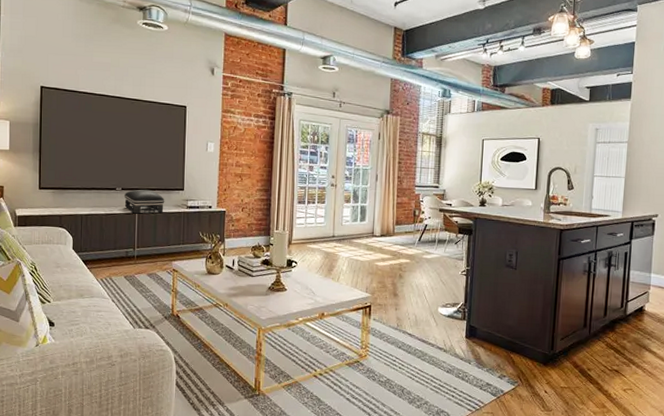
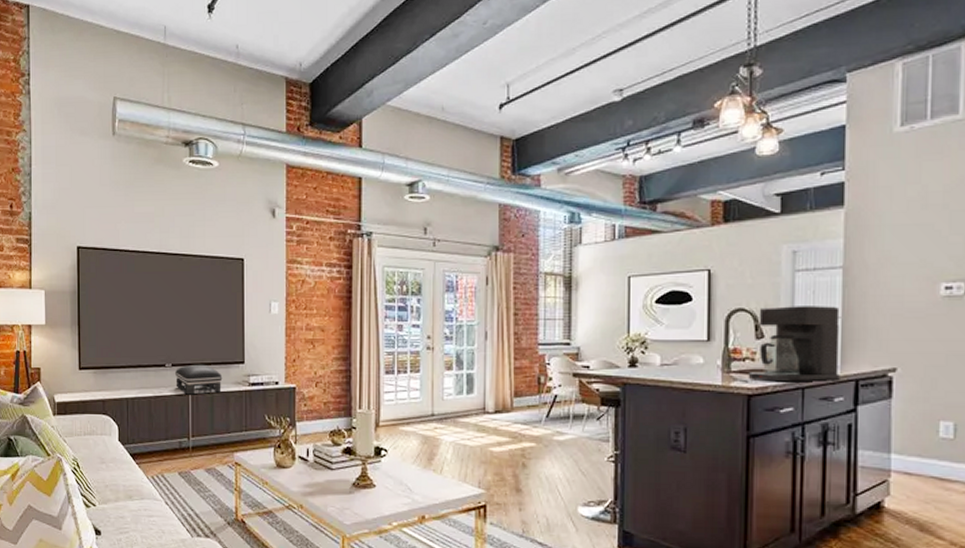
coffee maker: none [561,167,624,222] -> present [748,306,840,383]

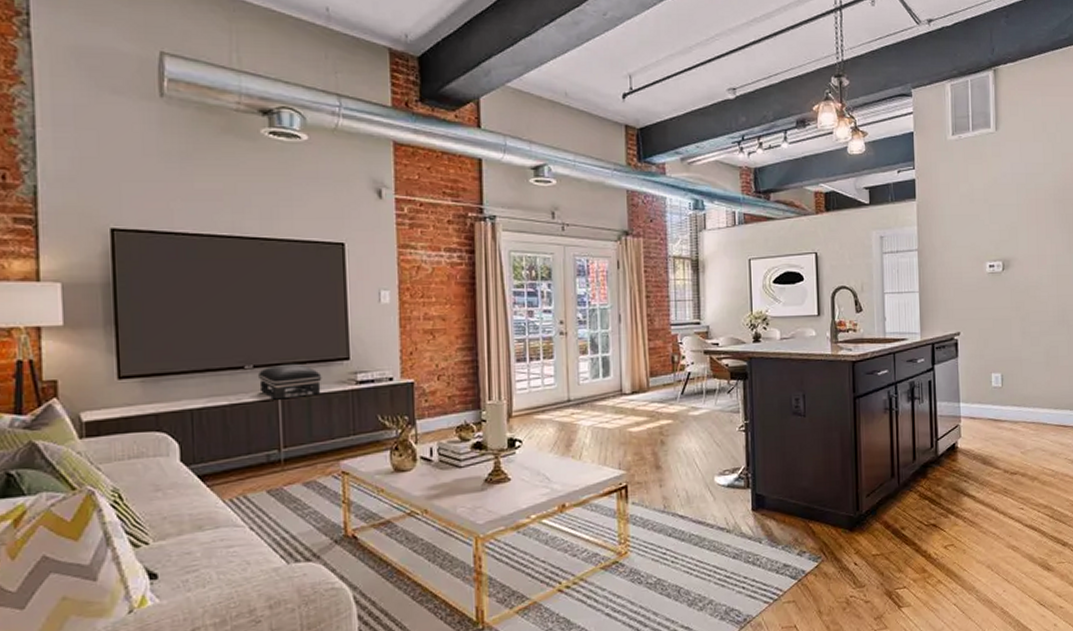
coffee maker: present [748,306,840,383] -> none [851,282,921,349]

